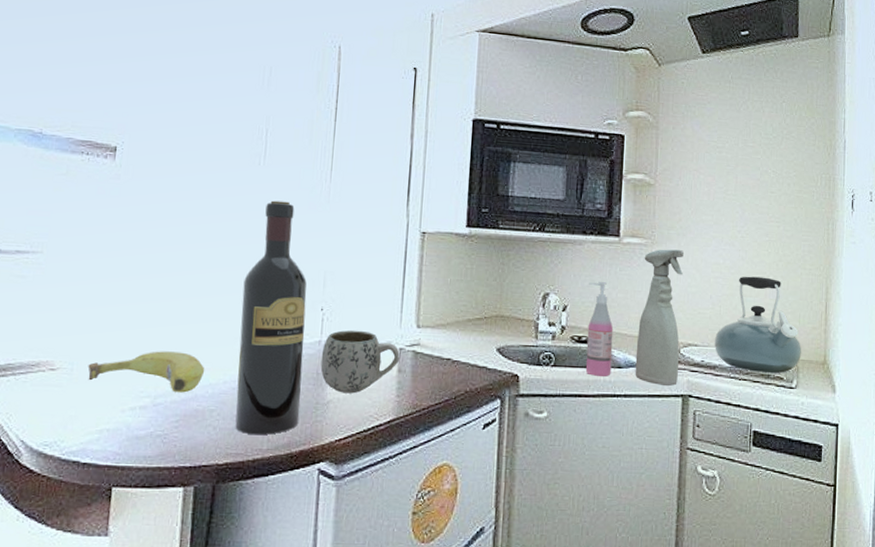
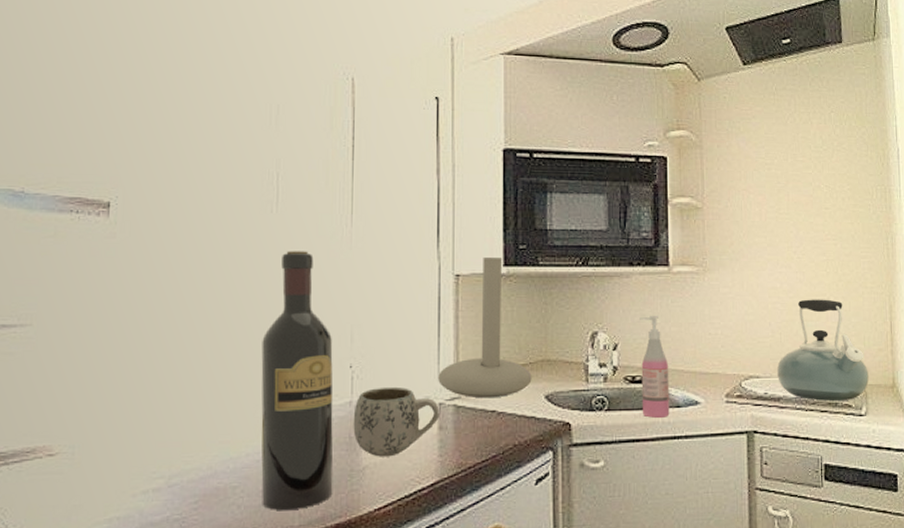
fruit: present [88,351,205,393] -> none [91,425,224,471]
paper towel holder: none [400,218,486,347] -> present [438,258,532,399]
spray bottle: present [635,249,685,387] -> none [694,276,741,424]

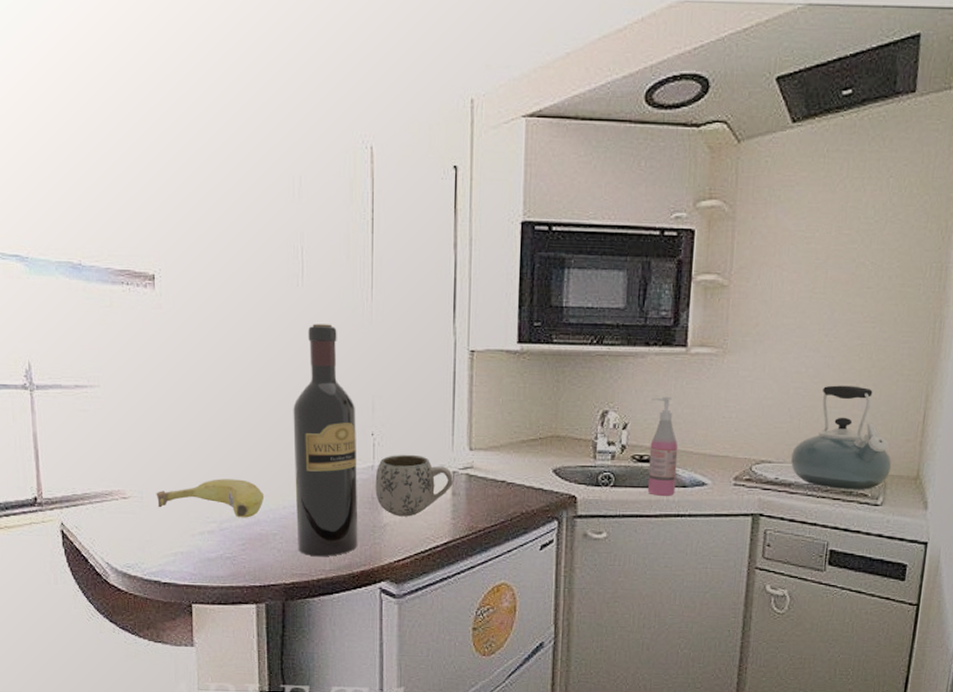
fruit: none [91,425,224,471] -> present [156,479,265,518]
paper towel holder: present [438,258,532,399] -> none [452,334,541,470]

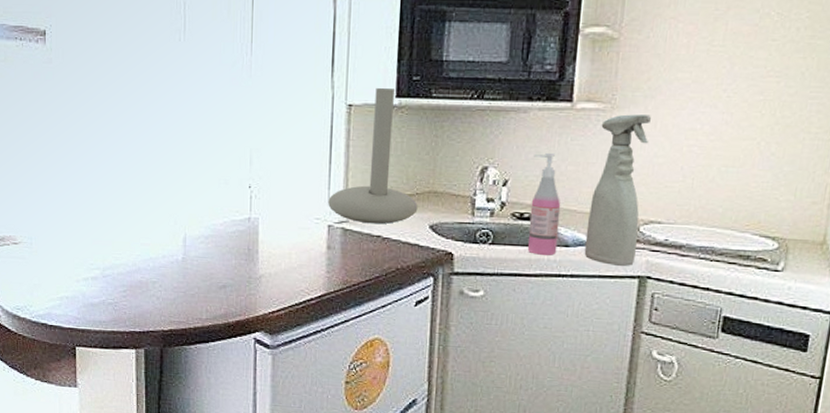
fruit: present [156,479,265,518] -> none [44,227,145,266]
wine bottle: present [293,324,358,556] -> none [173,77,235,306]
mug: present [375,454,453,517] -> none [251,207,328,269]
paper towel holder: none [452,334,541,470] -> present [328,88,418,224]
spray bottle: none [701,358,761,506] -> present [584,114,652,267]
kettle: present [790,385,892,489] -> none [682,143,795,254]

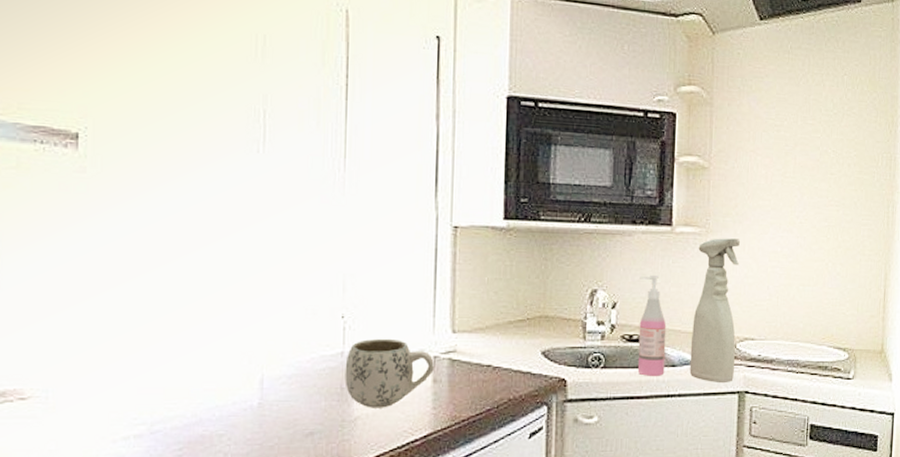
mug: none [251,207,328,269] -> present [345,338,434,408]
paper towel holder: present [328,88,418,224] -> none [433,210,529,353]

